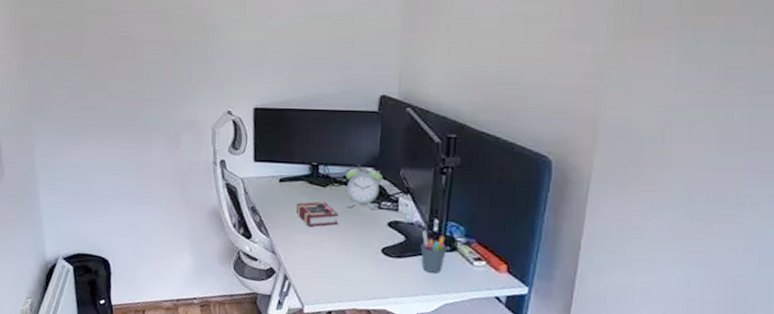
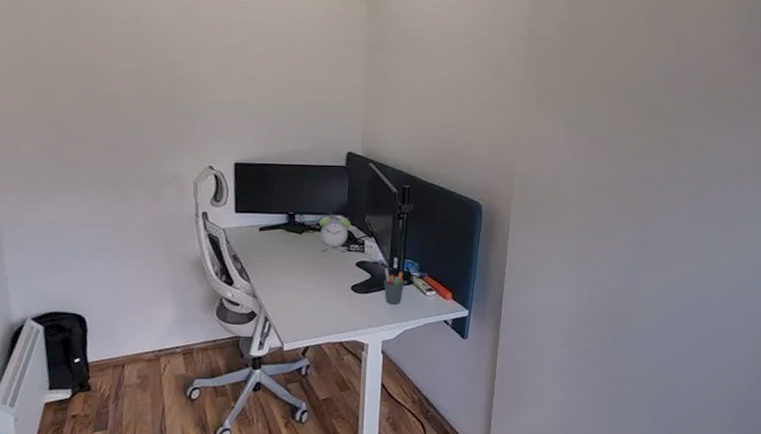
book: present [297,201,338,227] -> none [276,246,313,271]

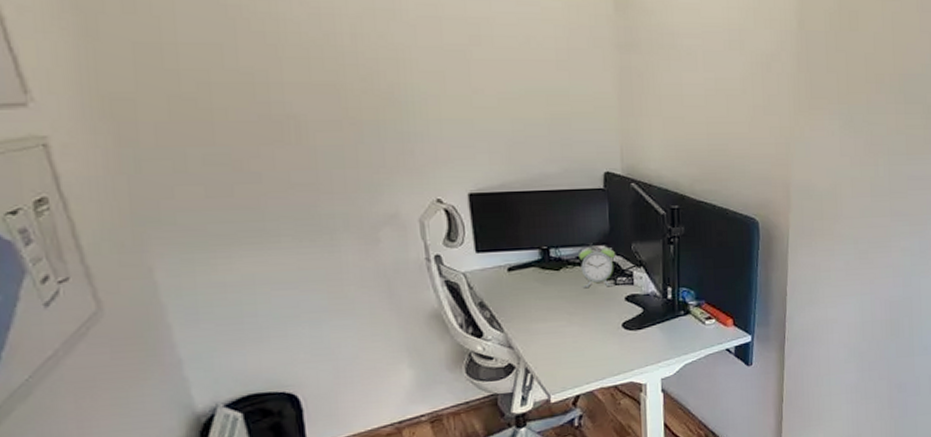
pen holder: present [383,268,404,304] -> none [657,299,681,338]

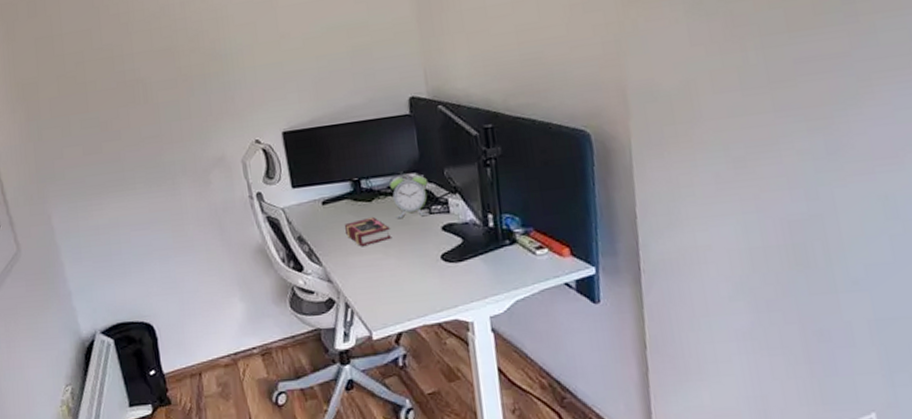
book: none [530,285,576,314] -> present [345,216,391,247]

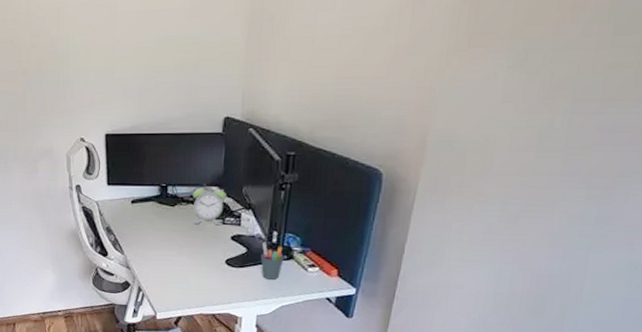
book: present [345,216,391,247] -> none [148,219,186,244]
pen holder: none [479,227,507,271] -> present [260,242,284,280]

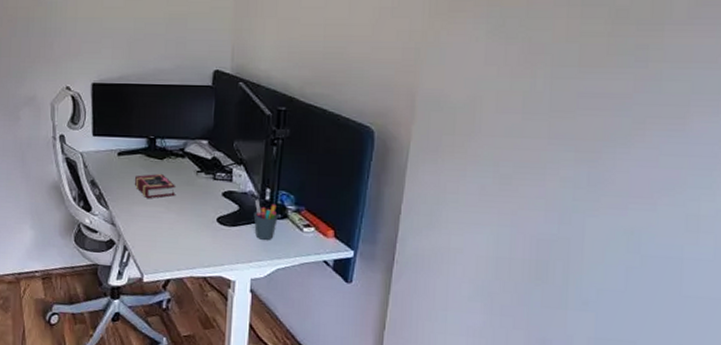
book: none [148,219,186,244] -> present [135,173,175,199]
alarm clock: present [193,184,227,226] -> none [182,137,218,181]

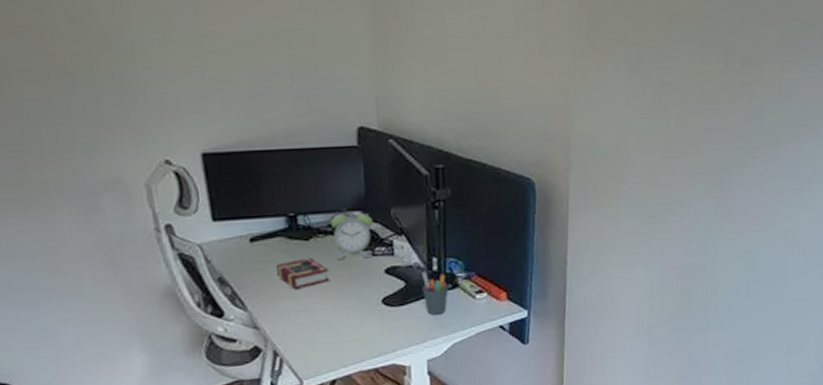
alarm clock: none [182,137,218,181] -> present [331,208,374,259]

